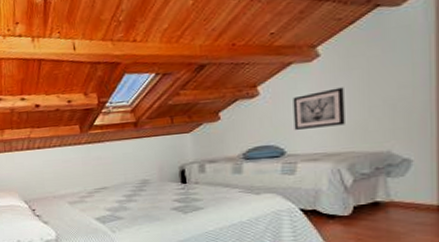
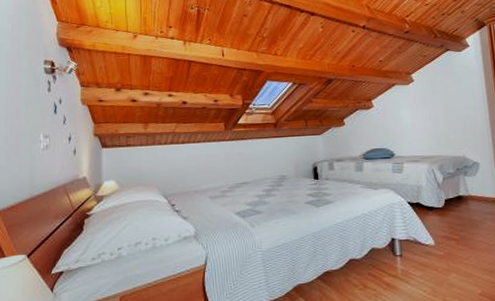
wall art: present [293,87,345,130] -> none [397,106,434,136]

